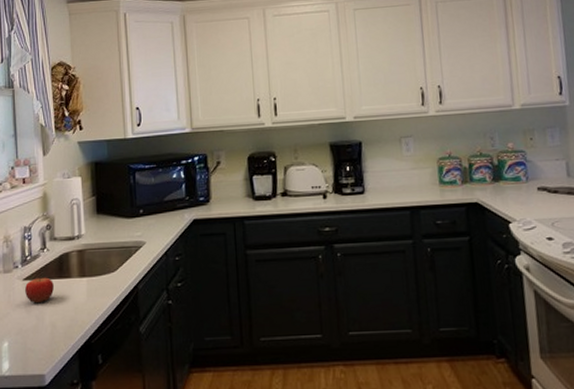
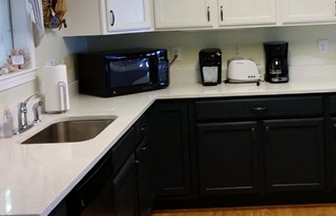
fruit: present [25,275,54,304] -> none [23,140,45,162]

